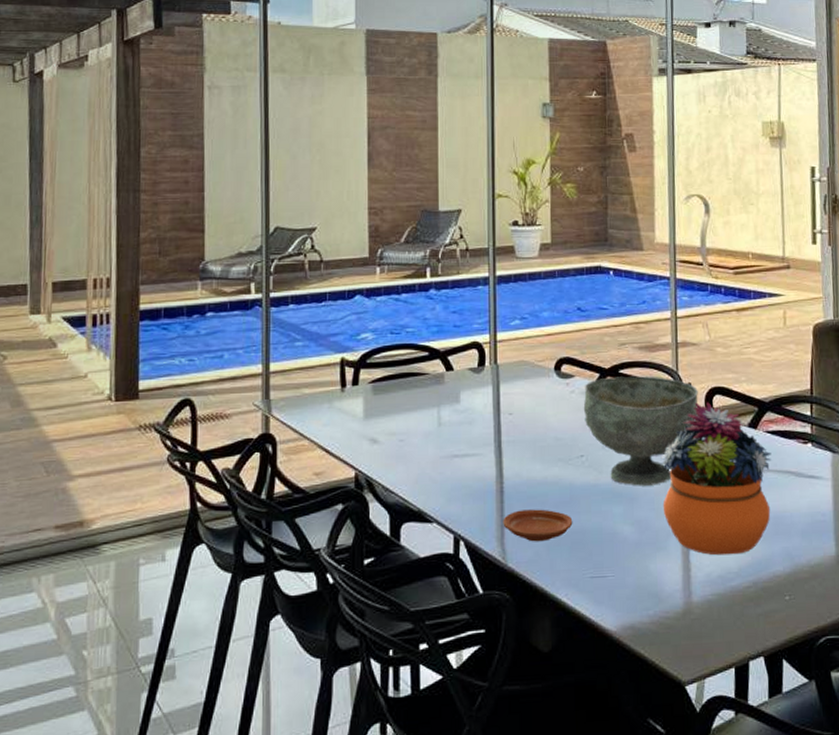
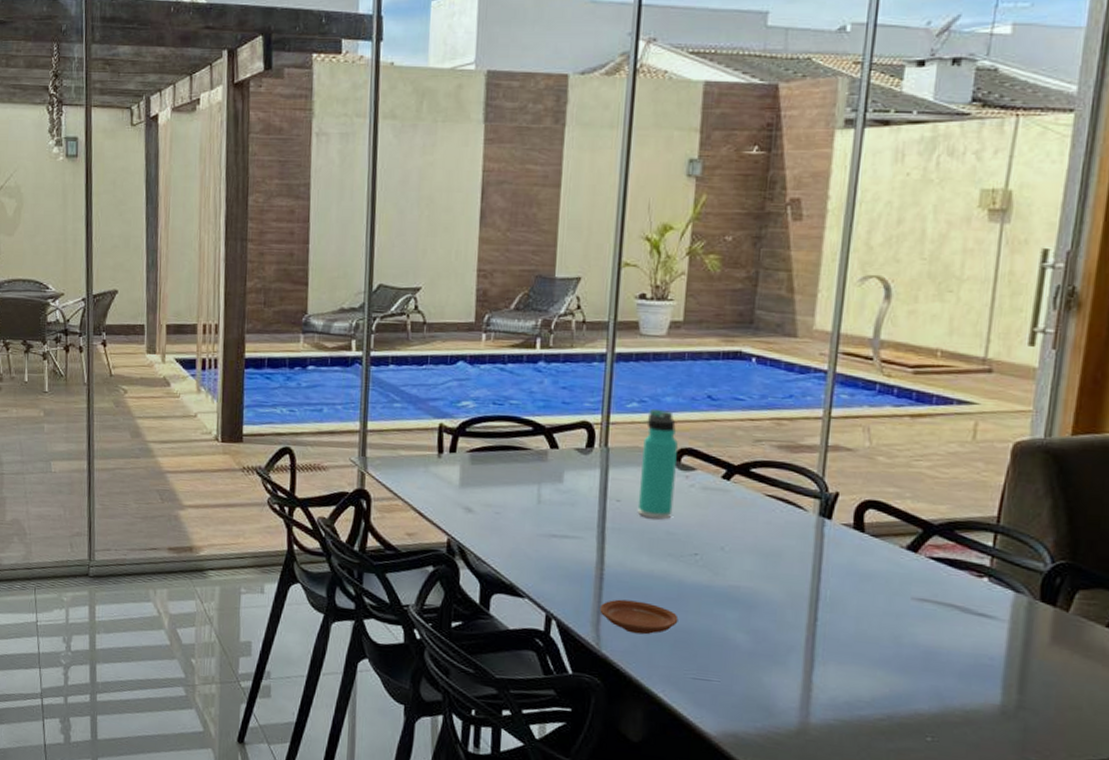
thermos bottle: none [527,324,558,427] -> present [637,408,678,519]
decorative bowl: present [583,376,698,486] -> none [703,474,847,597]
flower arrangement: present [661,402,772,556] -> none [786,514,933,684]

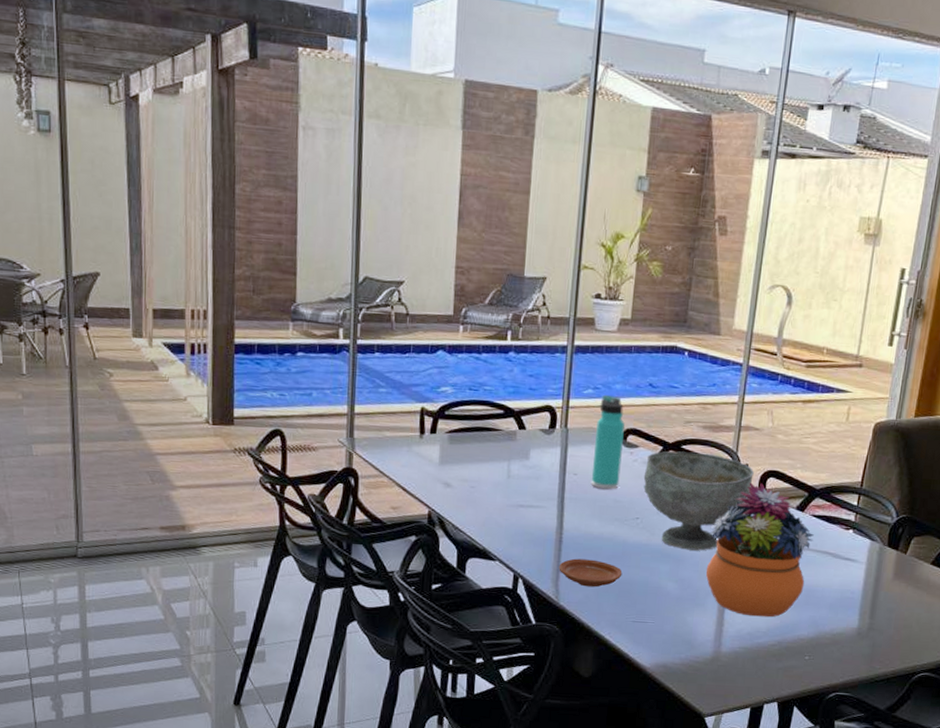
decorative bowl: none [703,474,847,597] -> present [643,450,754,551]
flower arrangement: none [786,514,933,684] -> present [705,482,814,617]

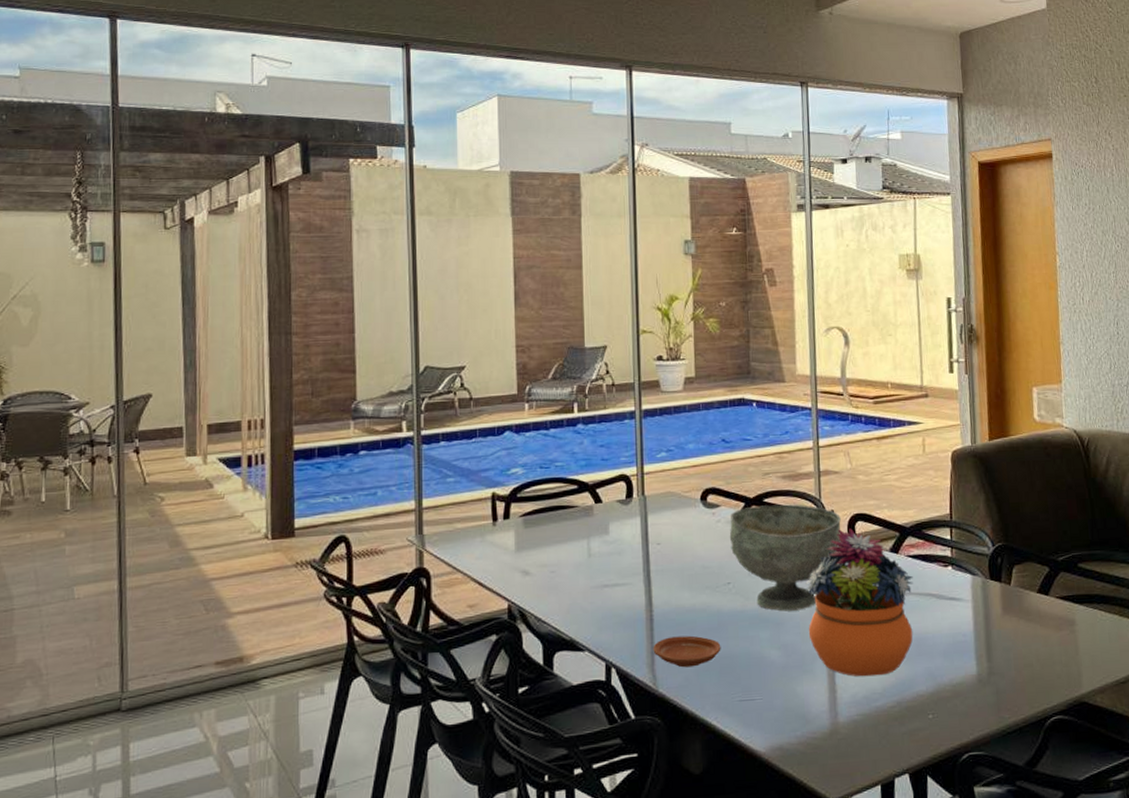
thermos bottle: present [591,394,625,490] -> none [674,456,705,556]

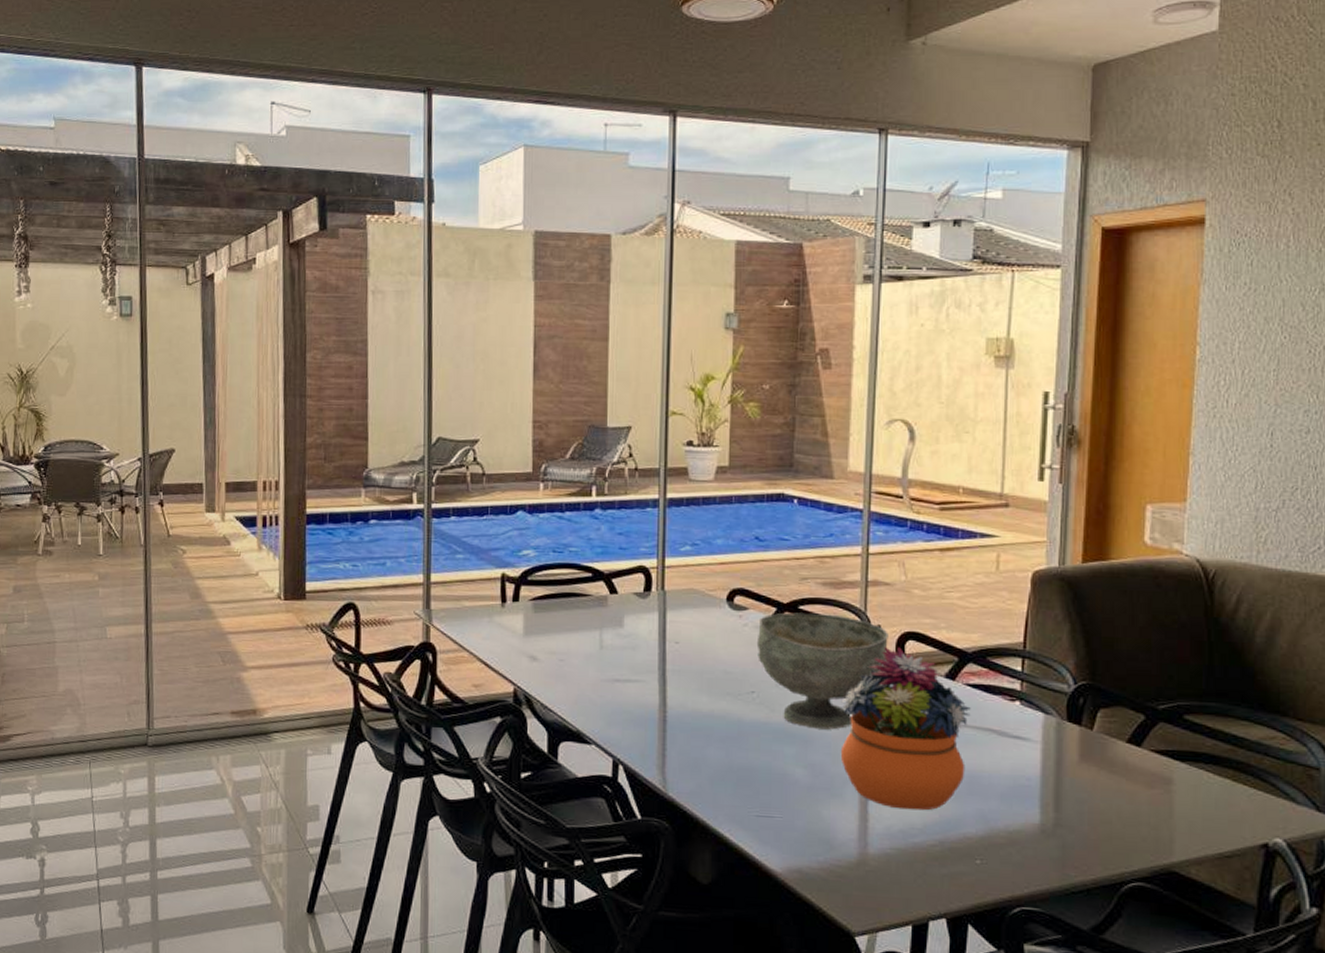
plate: present [653,635,721,668] -> none [664,740,740,775]

